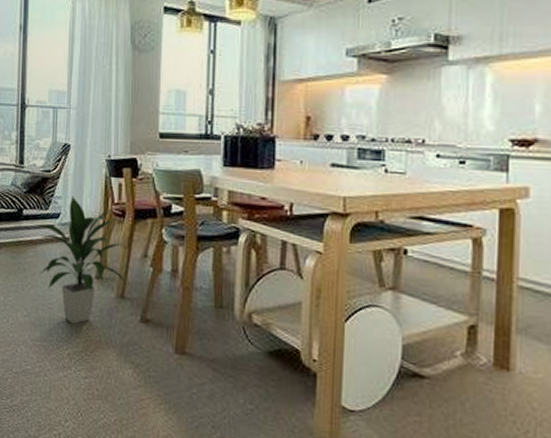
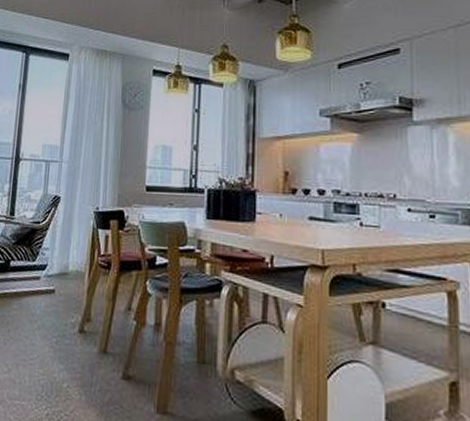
indoor plant: present [32,195,127,325] -> none [18,247,110,382]

